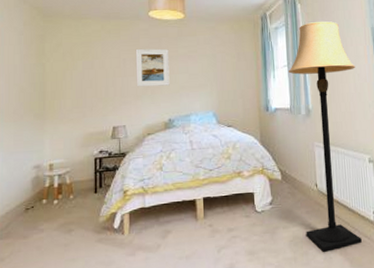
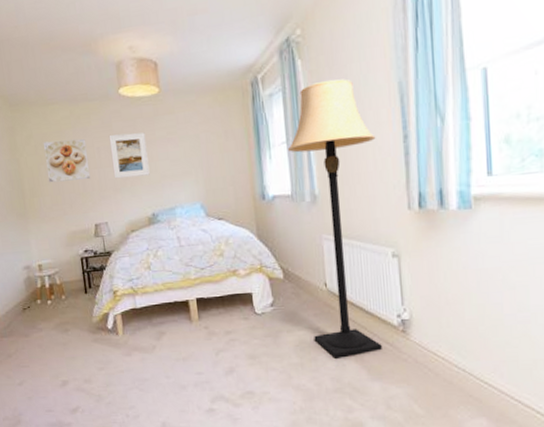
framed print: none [71,50,114,87] -> present [43,138,91,183]

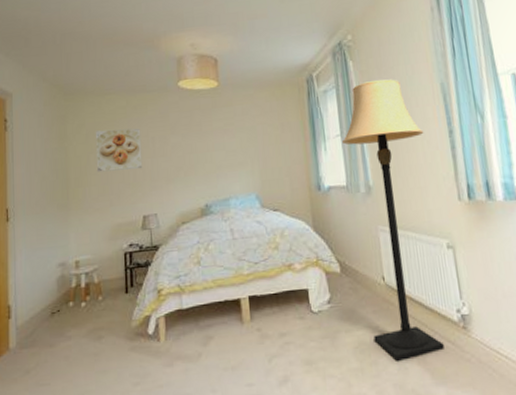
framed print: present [108,132,150,179] -> none [165,123,205,169]

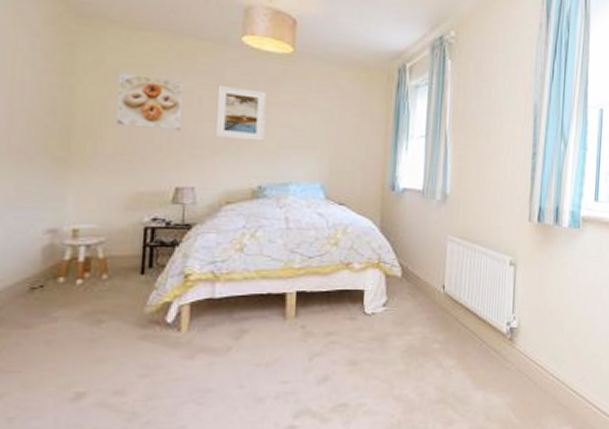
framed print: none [165,123,205,169] -> present [215,84,267,141]
lamp: present [342,79,444,361] -> none [424,85,509,366]

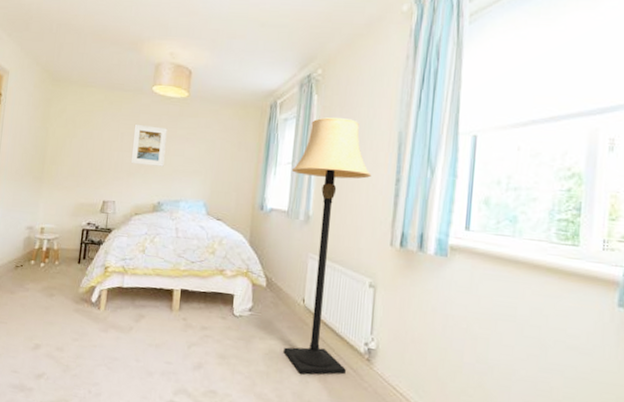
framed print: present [115,73,185,132] -> none [70,118,113,159]
lamp: none [424,85,509,366] -> present [283,117,372,375]

